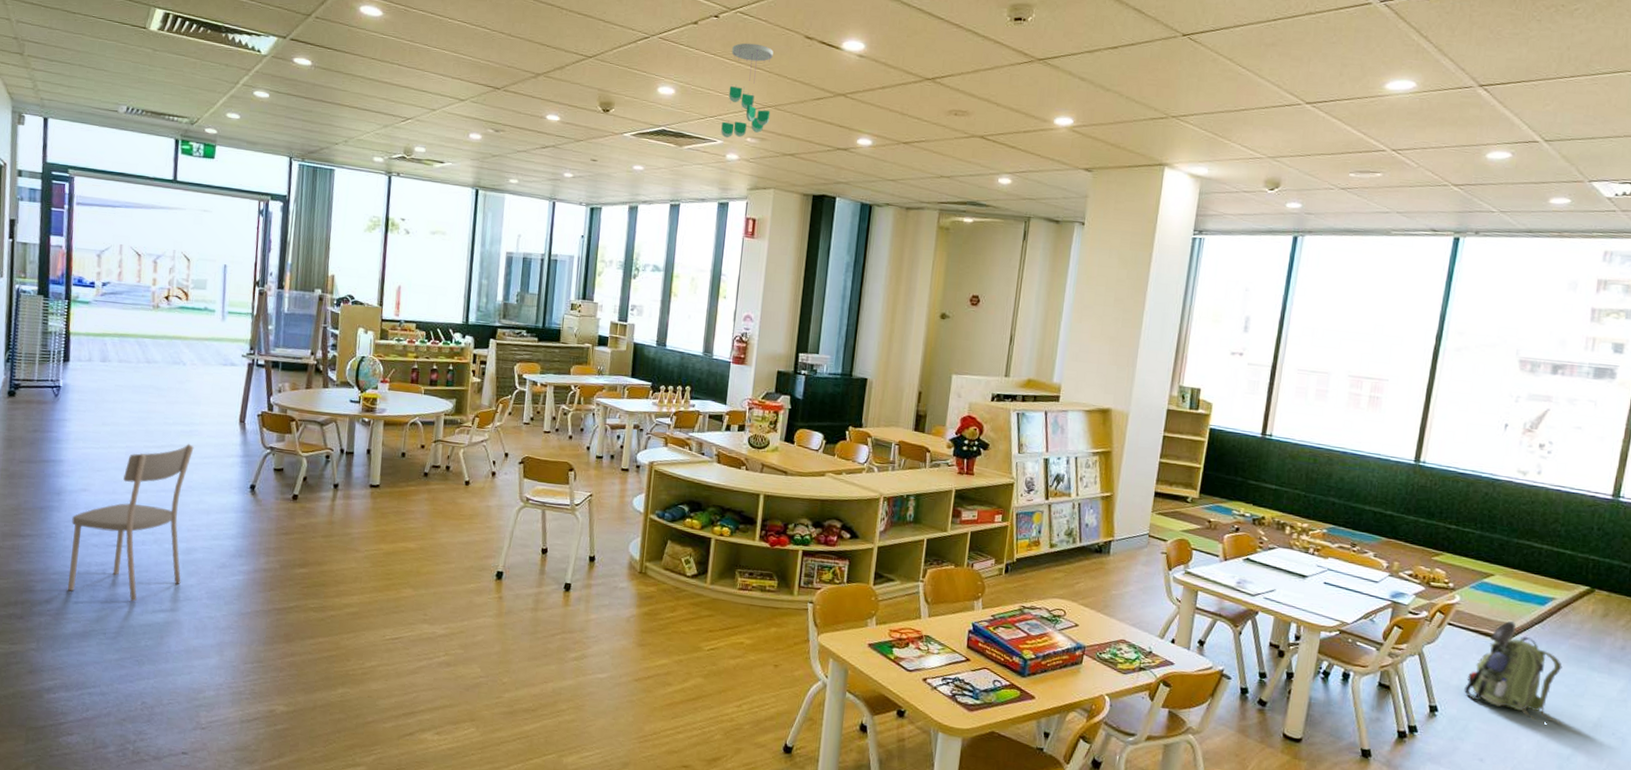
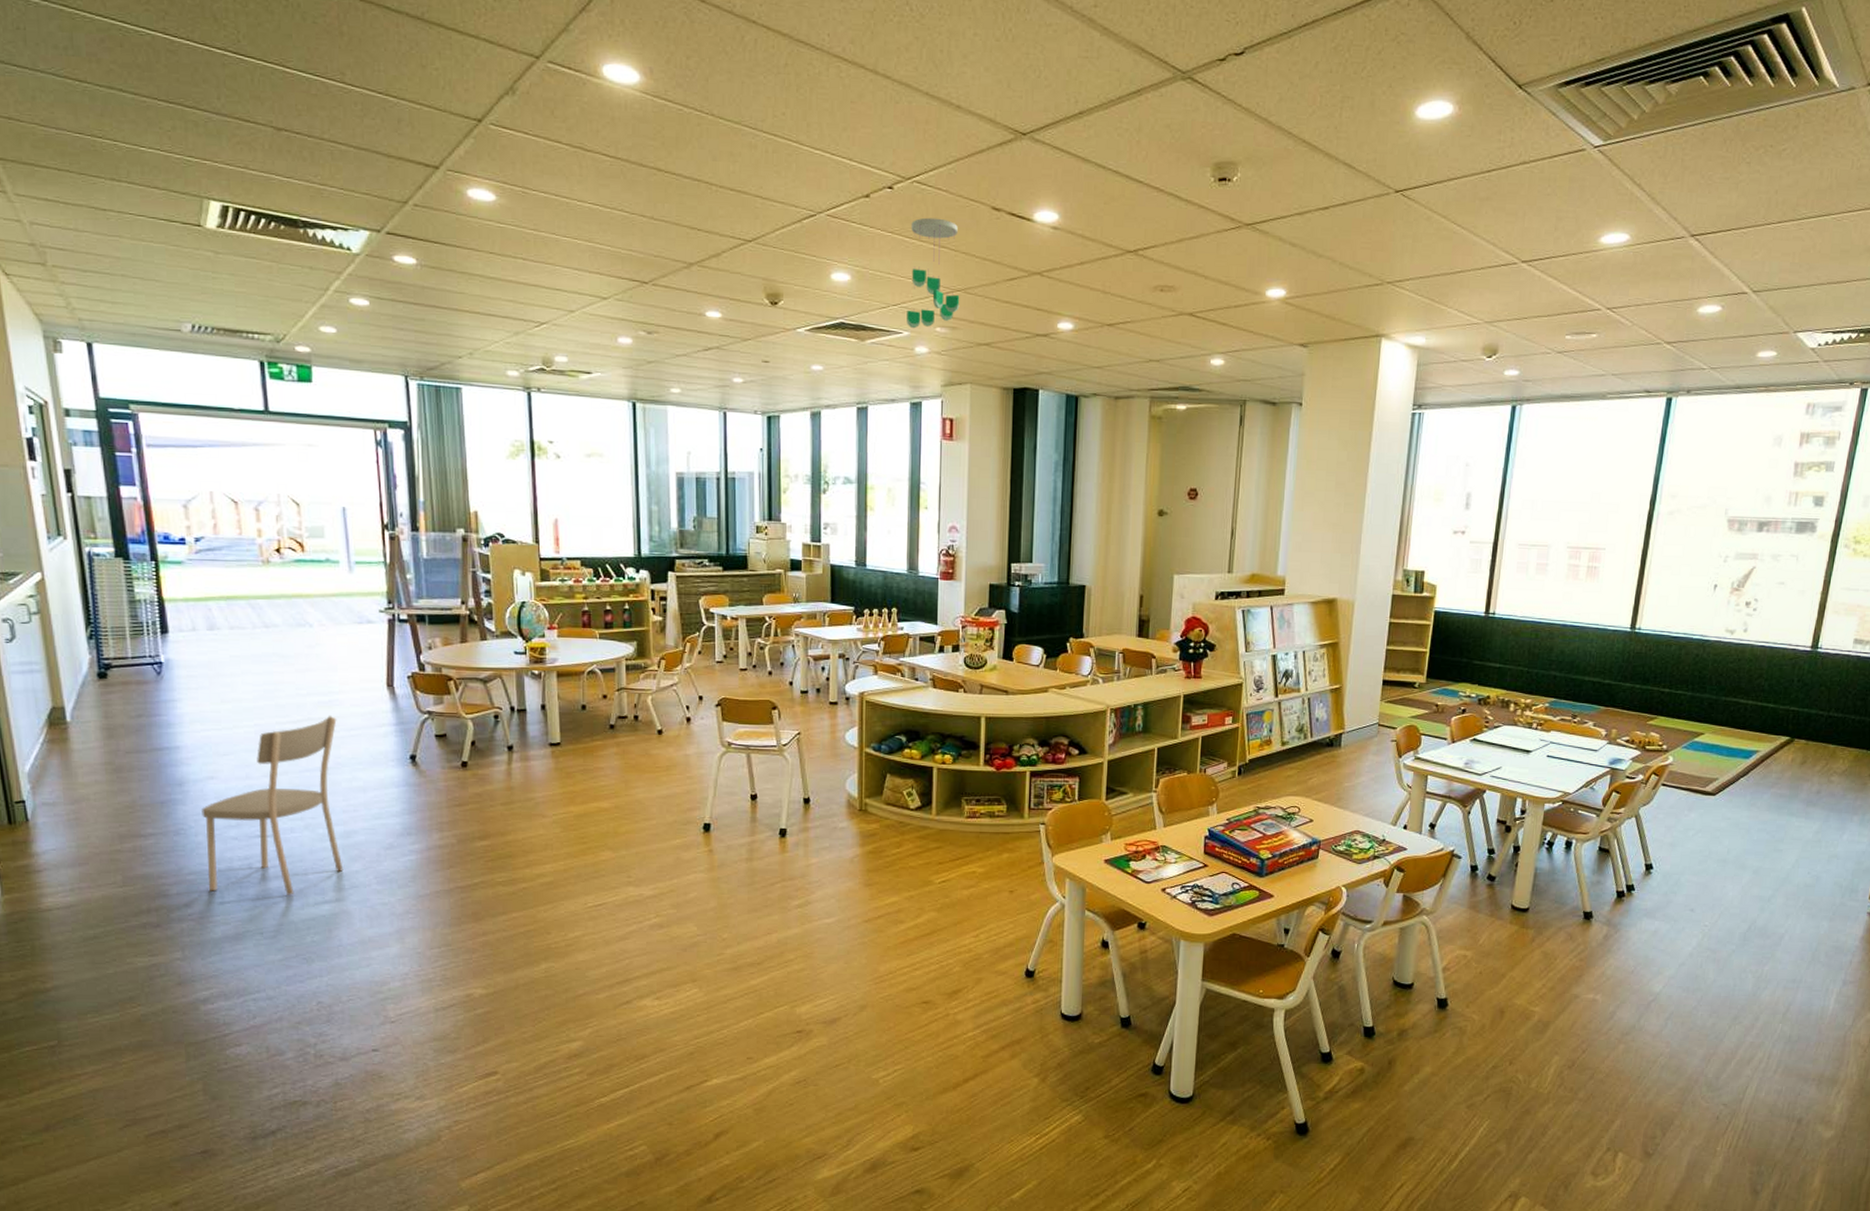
backpack: present [1464,620,1562,725] -> none [1676,776,1765,870]

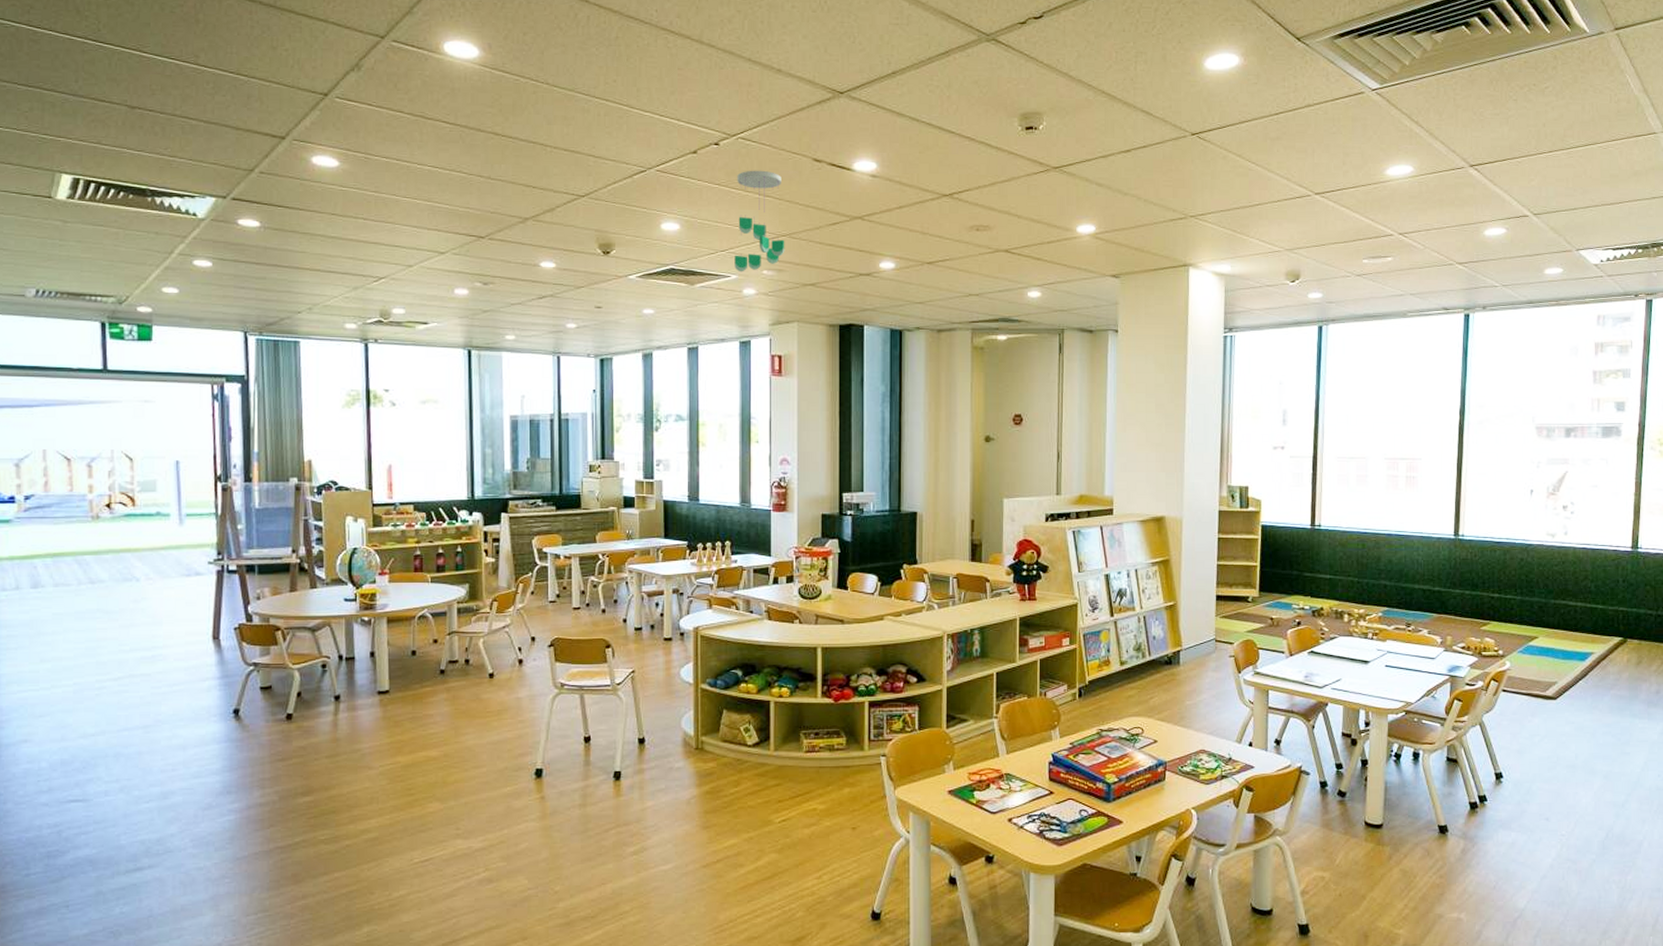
dining chair: present [201,715,344,895] -> none [12,670,159,864]

